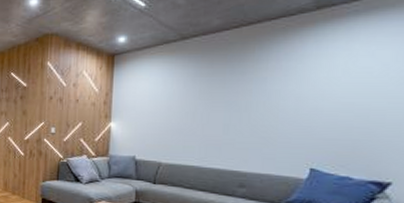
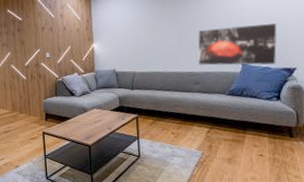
wall art: none [248,118,370,175] -> present [198,23,277,66]

